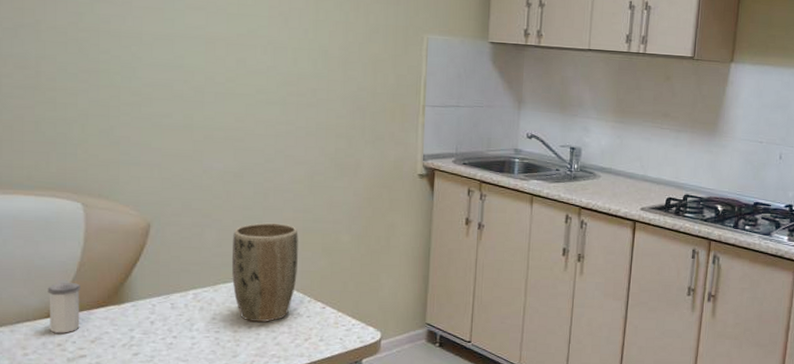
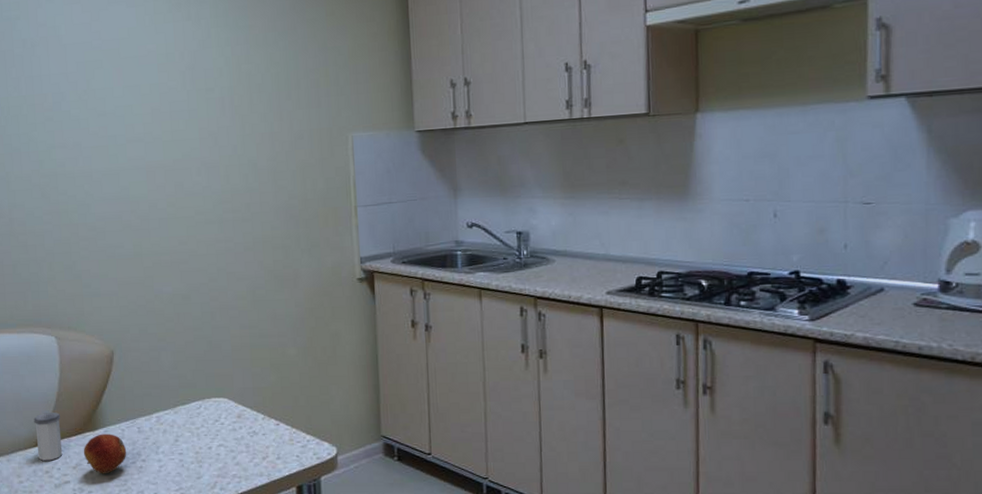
fruit: none [105,308,156,350] -> present [83,434,127,474]
plant pot: present [231,222,298,322] -> none [187,341,249,442]

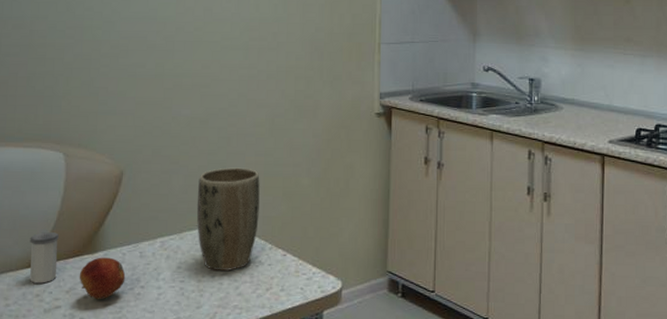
plant pot: none [187,341,249,442] -> present [196,167,260,271]

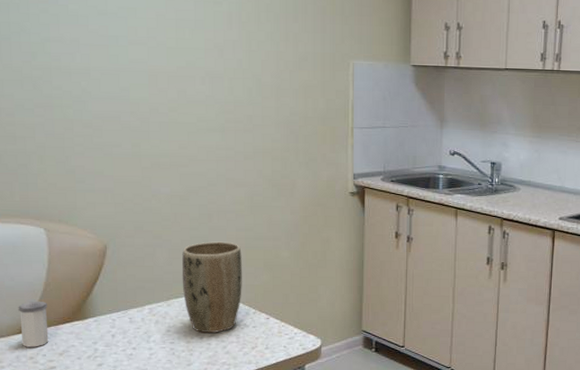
fruit: present [79,257,126,300] -> none [71,323,117,361]

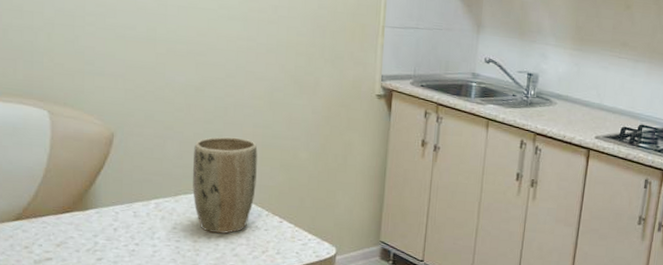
salt shaker: present [18,301,49,347] -> none [15,187,46,236]

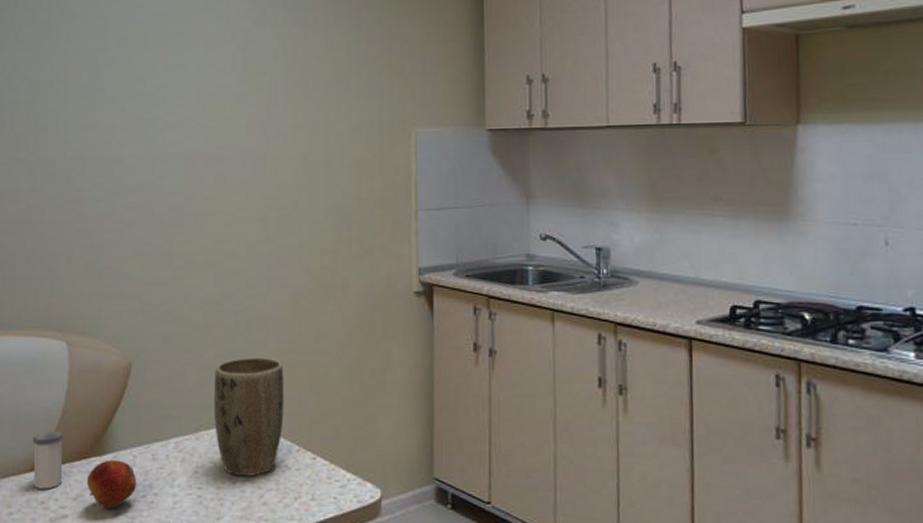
salt shaker: none [15,187,46,236] -> present [32,431,64,489]
fruit: none [70,214,119,255] -> present [86,460,137,509]

